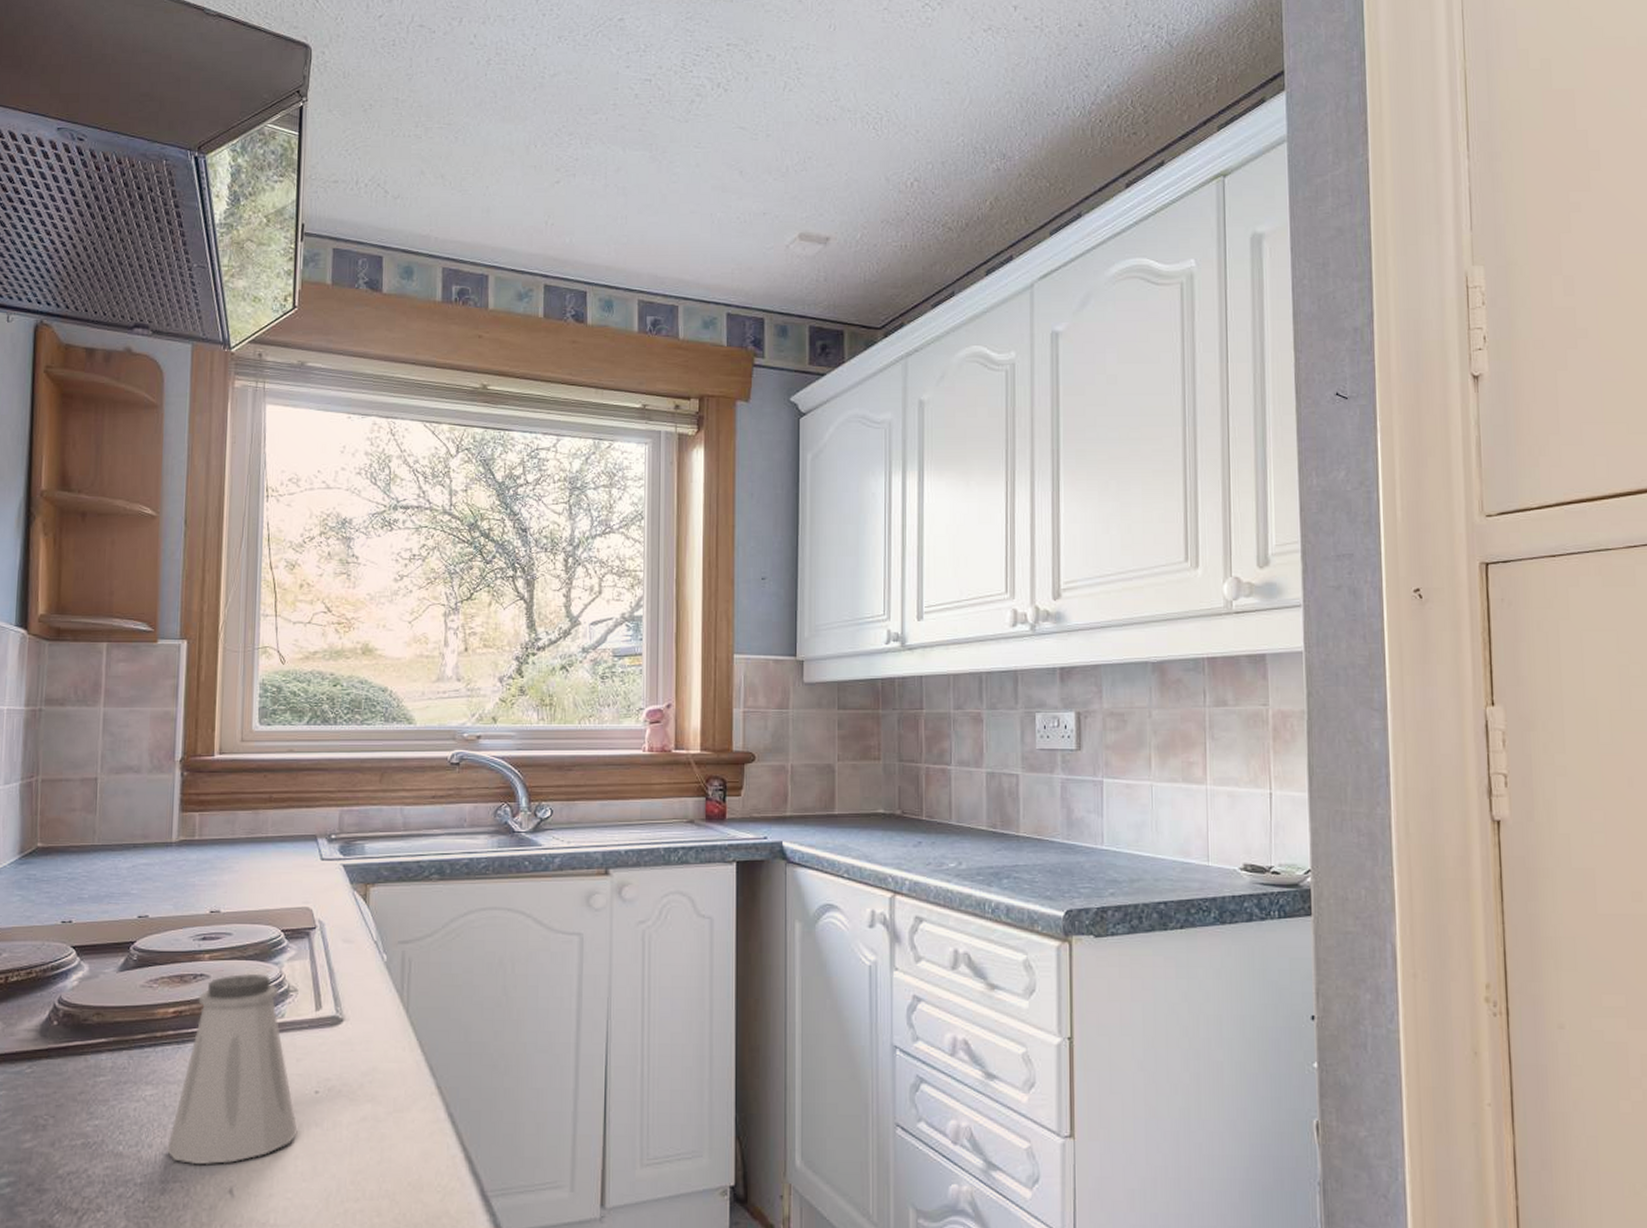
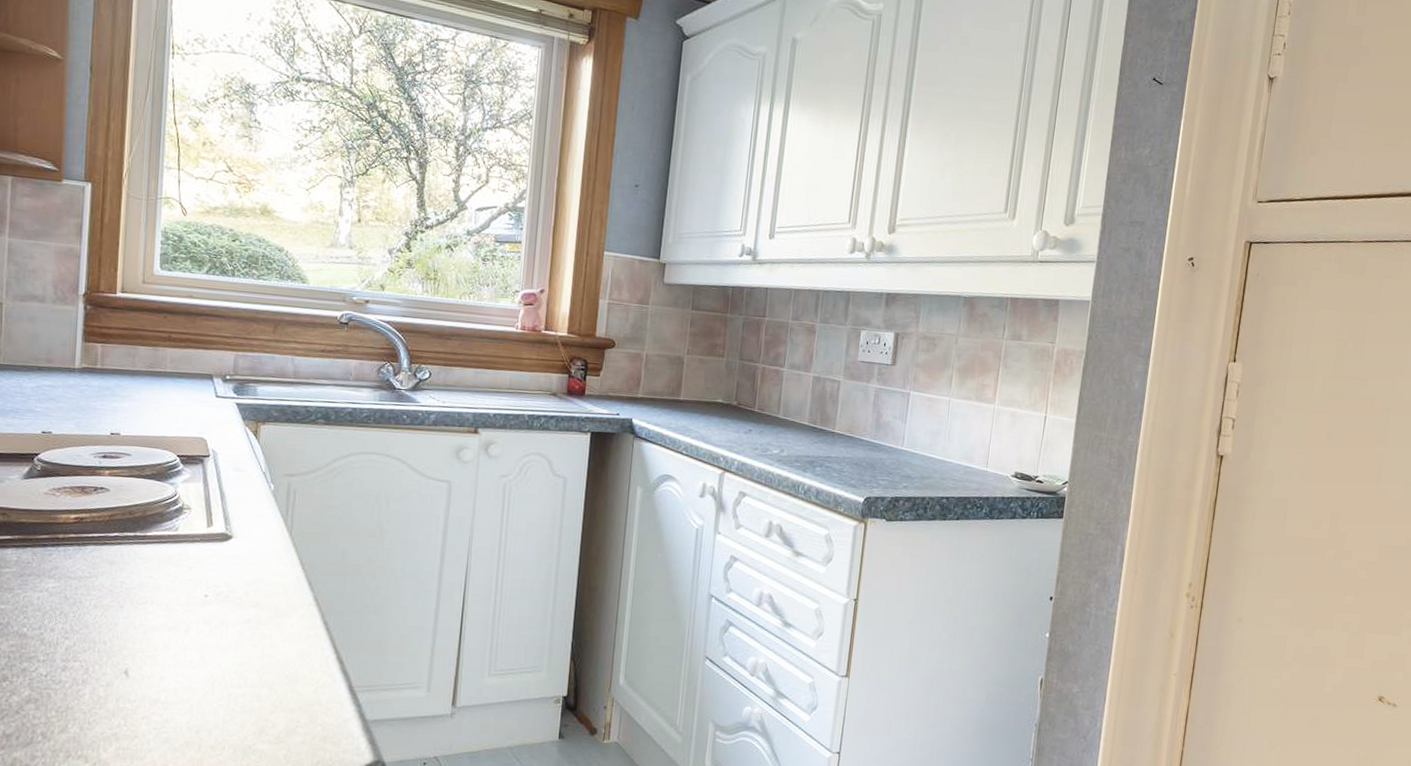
saltshaker: present [167,973,298,1165] -> none [68,490,188,650]

